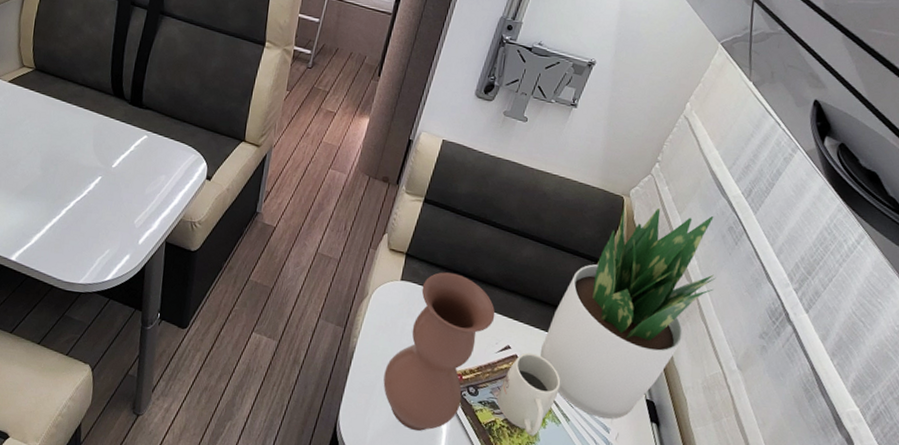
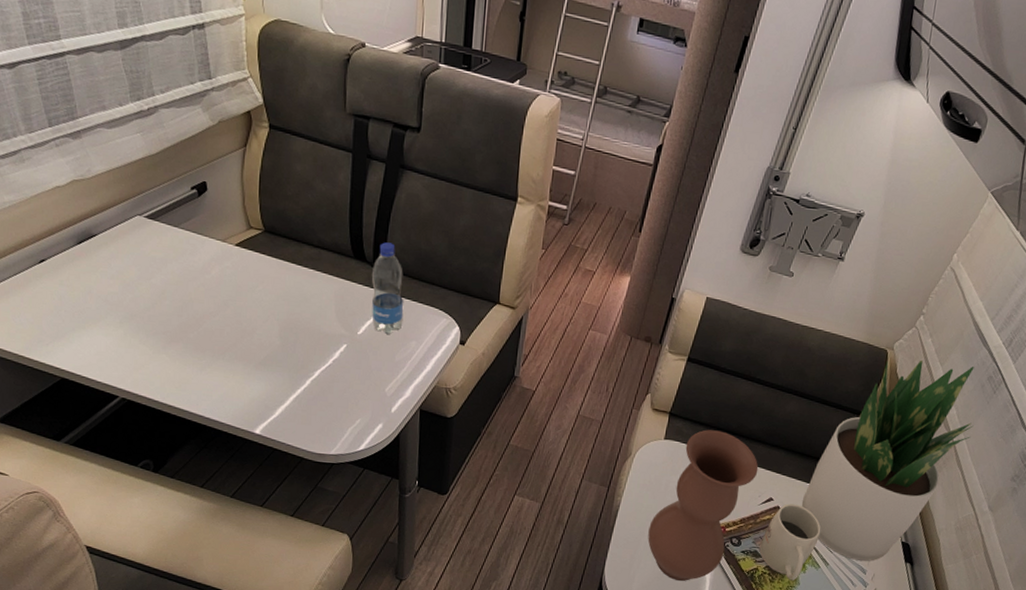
bottle: none [126,81,158,169] -> present [371,242,404,335]

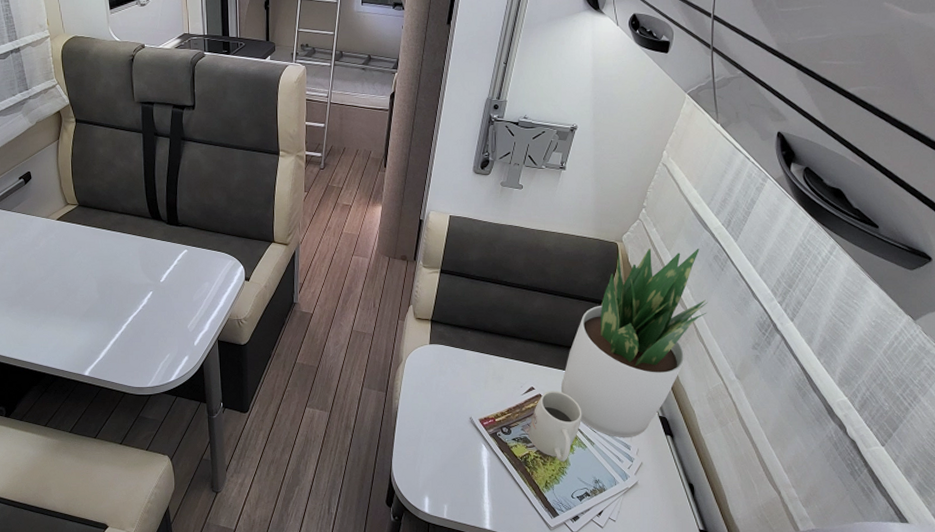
bottle: present [371,242,404,335] -> none [167,202,197,280]
vase: present [648,429,759,581] -> none [426,331,517,471]

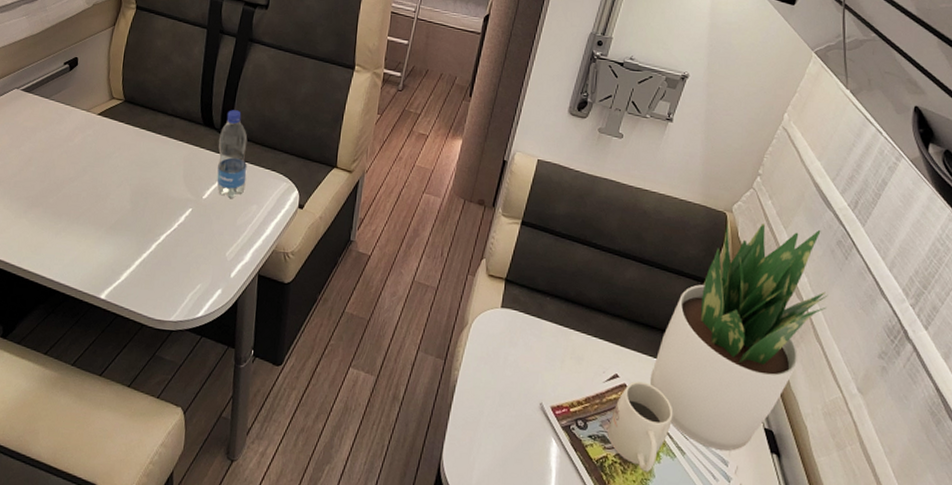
bottle: none [167,202,197,280] -> present [217,110,248,199]

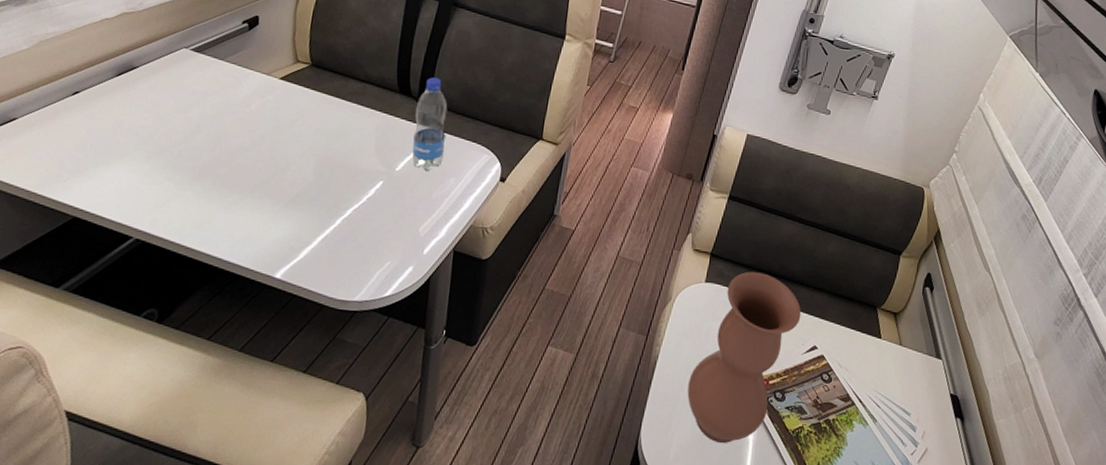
vase: none [487,297,601,470] -> present [687,271,802,443]
mug: present [607,381,674,472] -> none [804,352,868,440]
planter: present [650,222,828,451] -> none [847,197,1012,417]

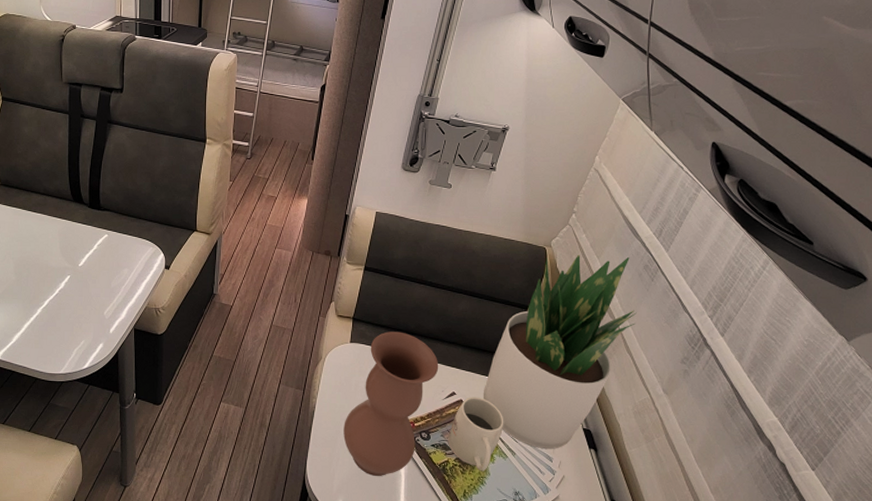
bottle: present [412,77,448,172] -> none [88,186,116,265]
mug: none [804,352,868,440] -> present [448,397,504,471]
planter: none [847,197,1012,417] -> present [484,254,637,450]

